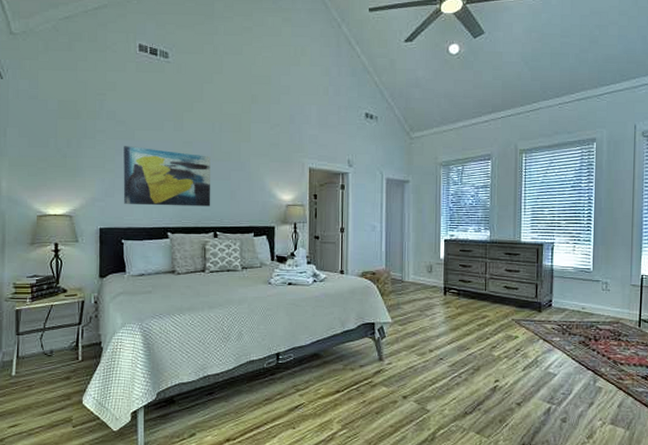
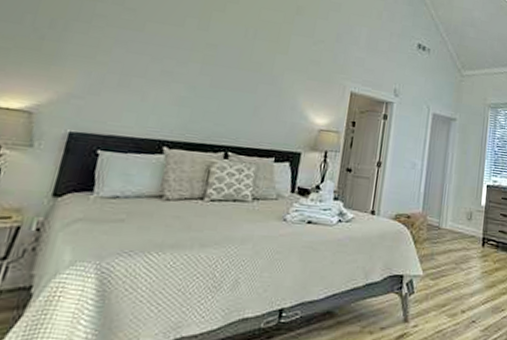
wall art: present [123,146,211,207] -> none [112,37,237,122]

